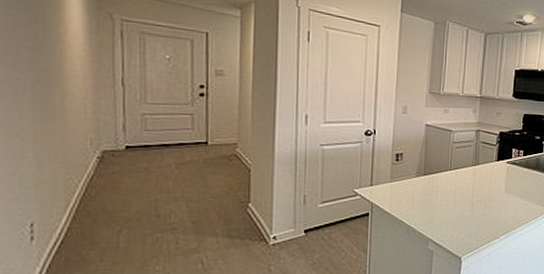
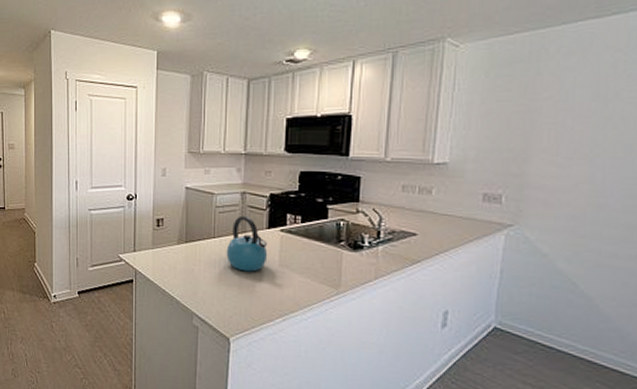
kettle: none [461,150,497,198] -> present [226,215,268,272]

